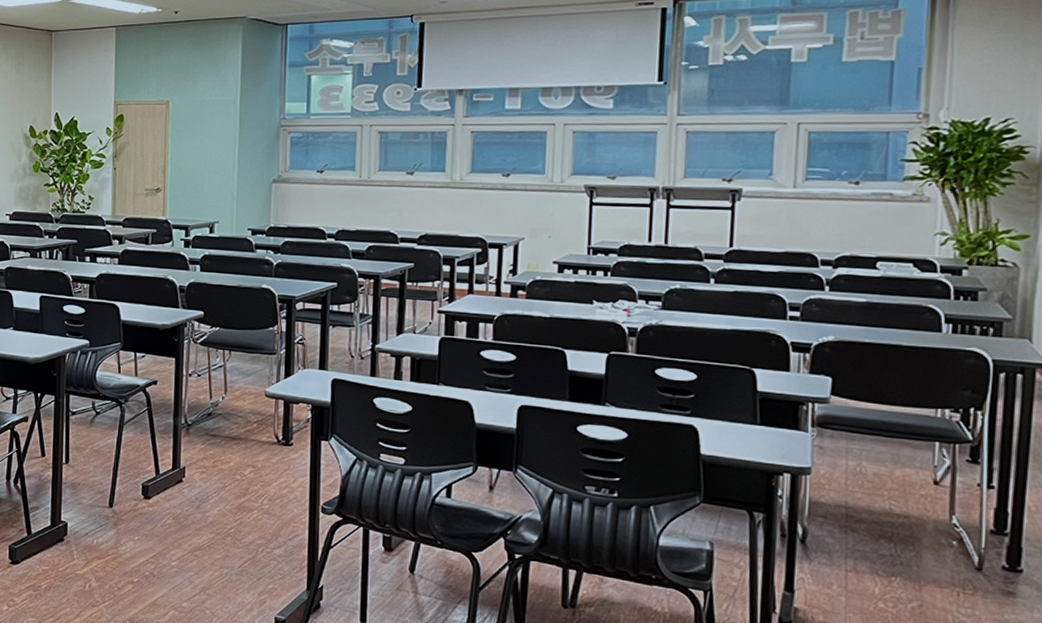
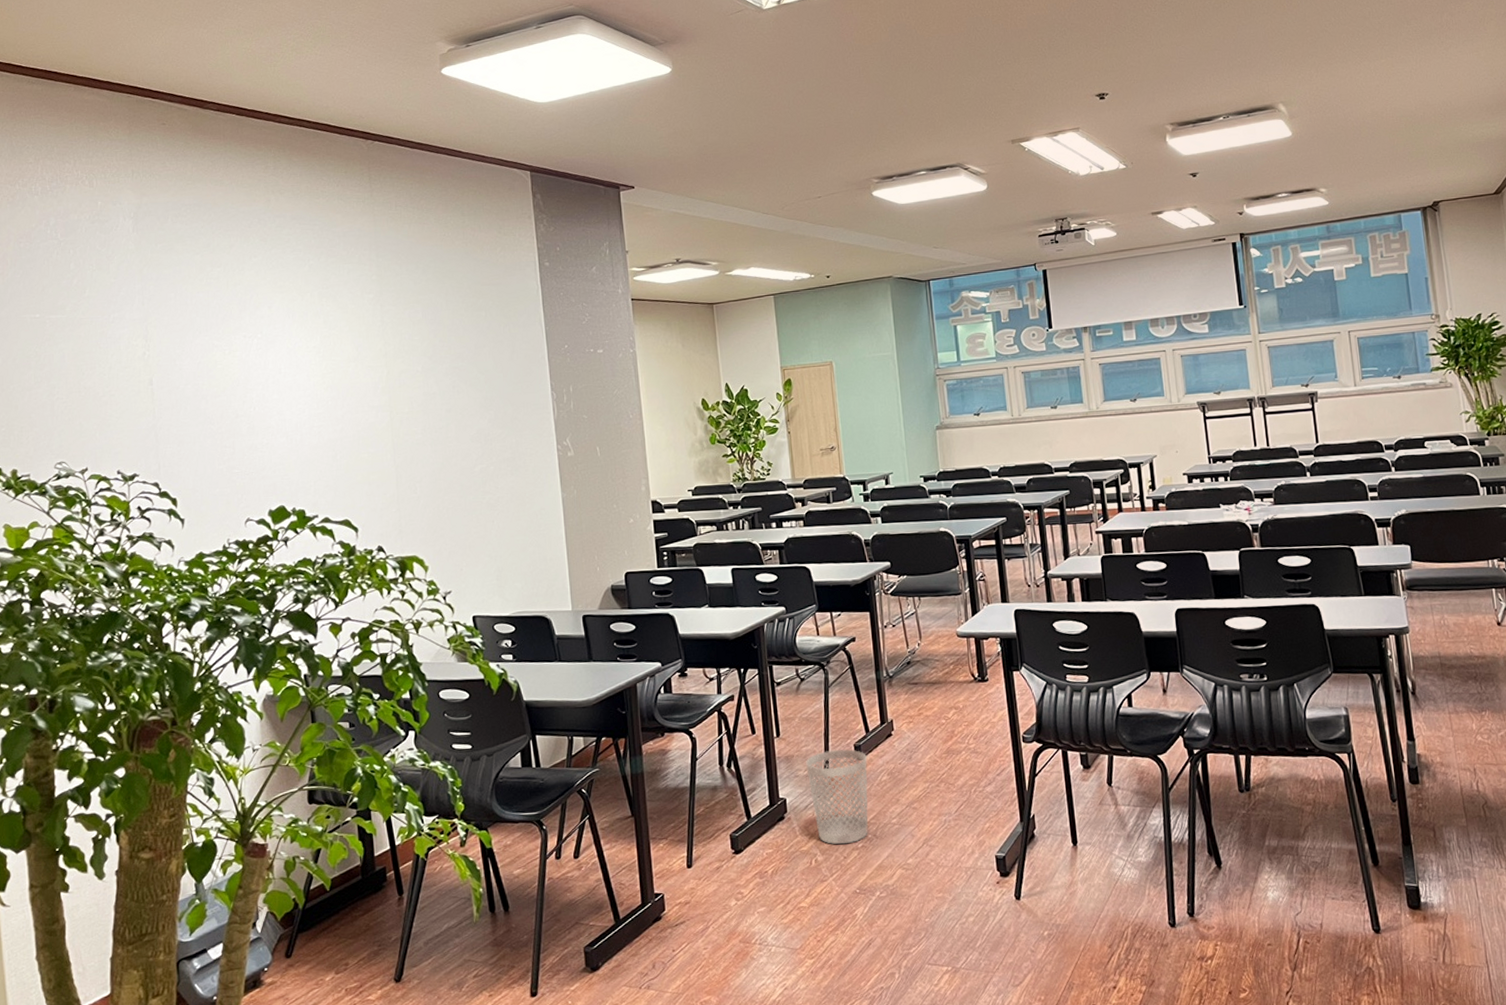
wastebasket: none [91,485,154,577] -> present [806,749,869,845]

